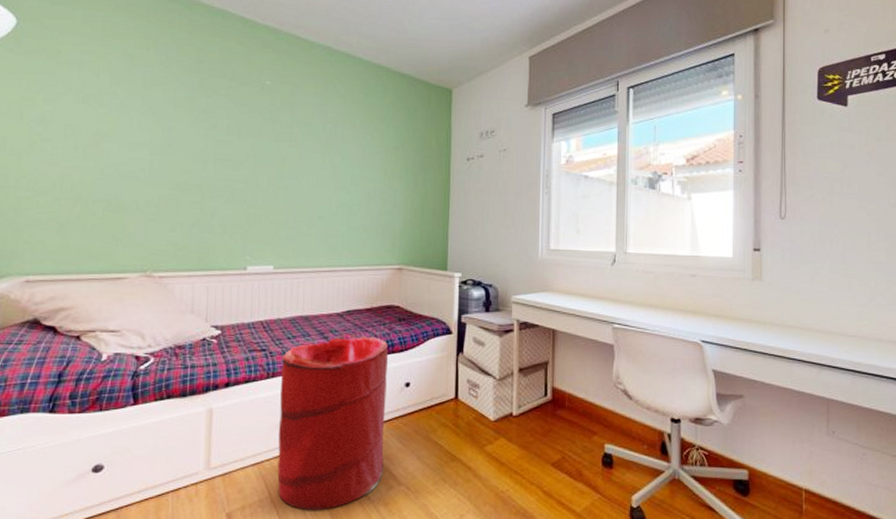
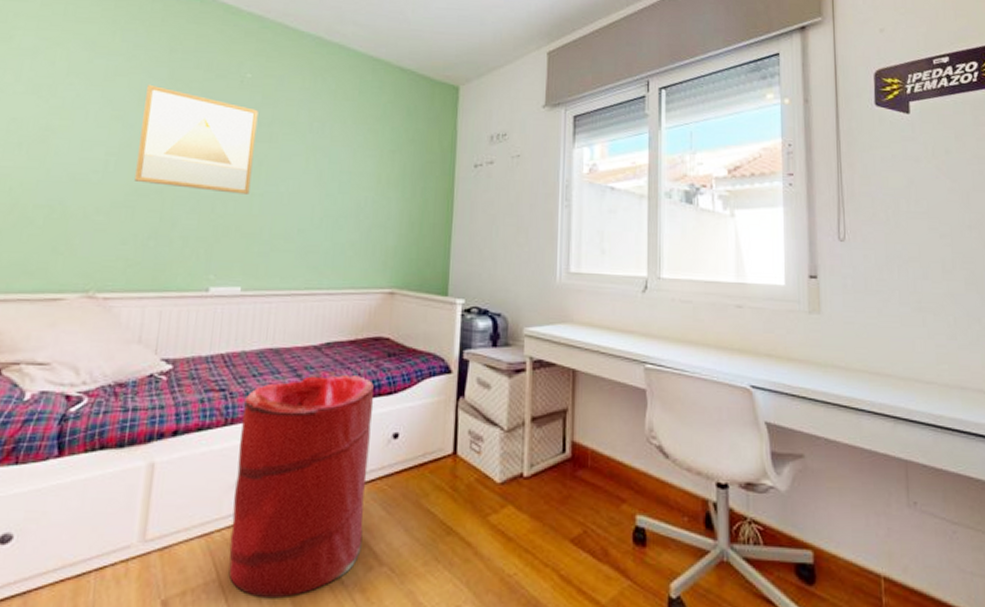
wall art: none [177,92,279,187] -> present [134,84,259,194]

